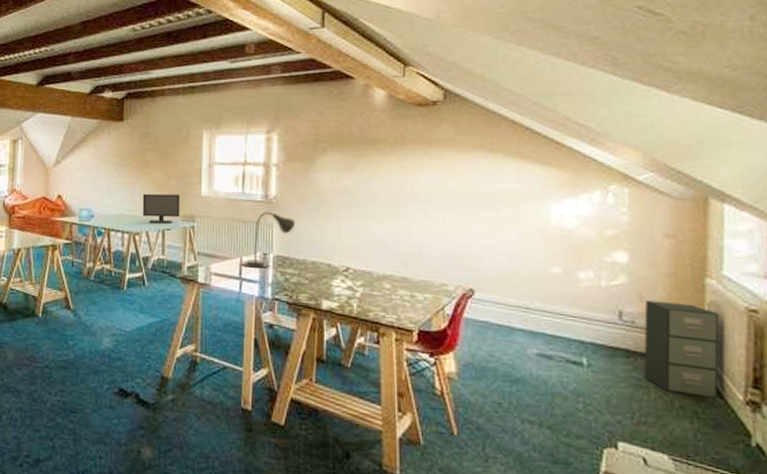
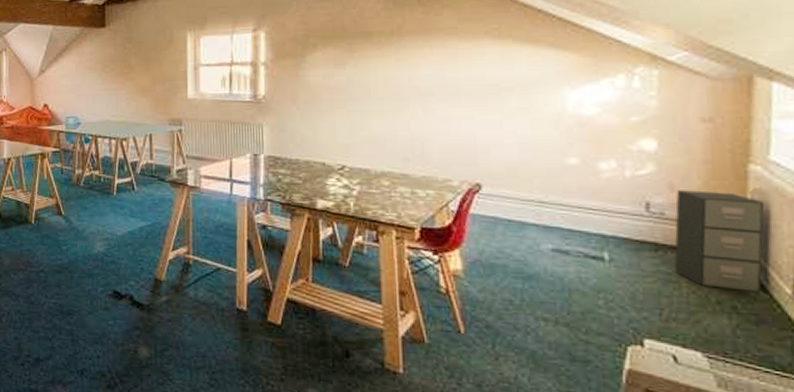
computer monitor: present [142,194,181,224] -> none [128,98,167,128]
desk lamp: present [241,212,296,268] -> none [231,112,287,169]

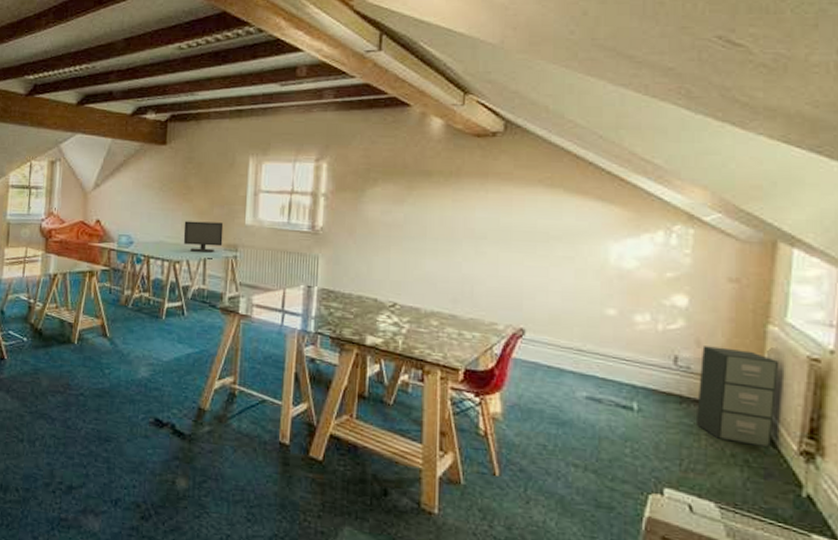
computer monitor: none [128,98,167,128] -> present [183,221,224,253]

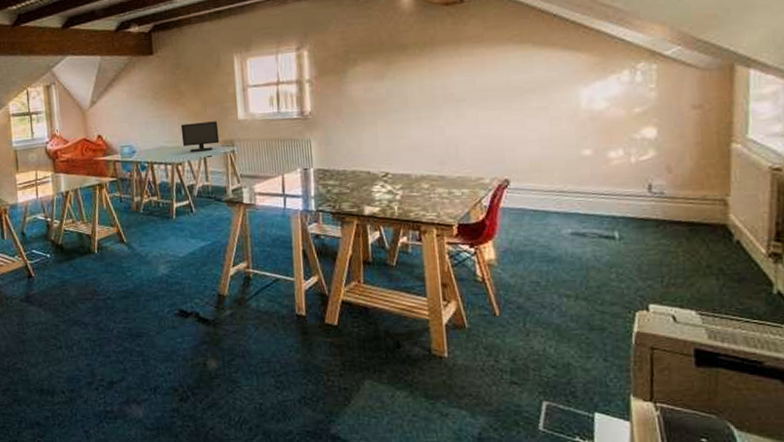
filing cabinet: present [695,346,780,449] -> none [672,169,745,256]

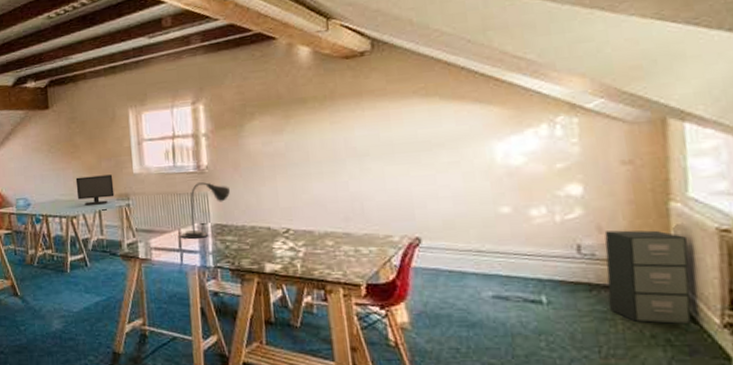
desk lamp: none [284,128,333,184] -> present [180,182,231,239]
filing cabinet: none [672,169,745,256] -> present [604,230,693,325]

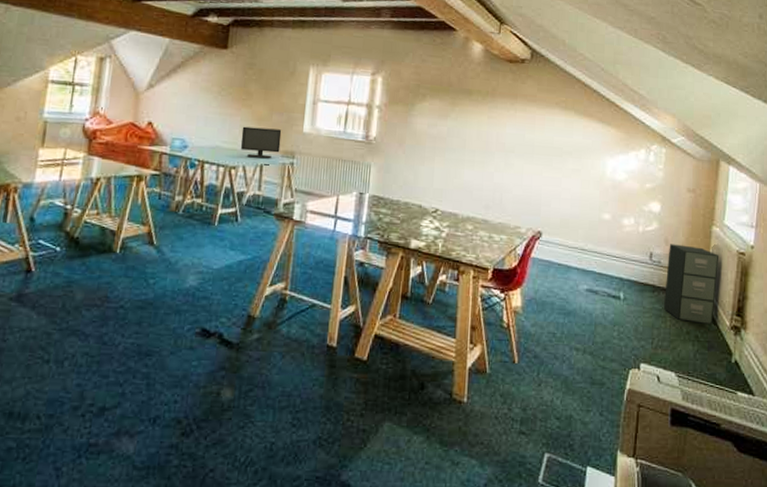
desk lamp: present [180,182,231,239] -> none [338,152,393,207]

